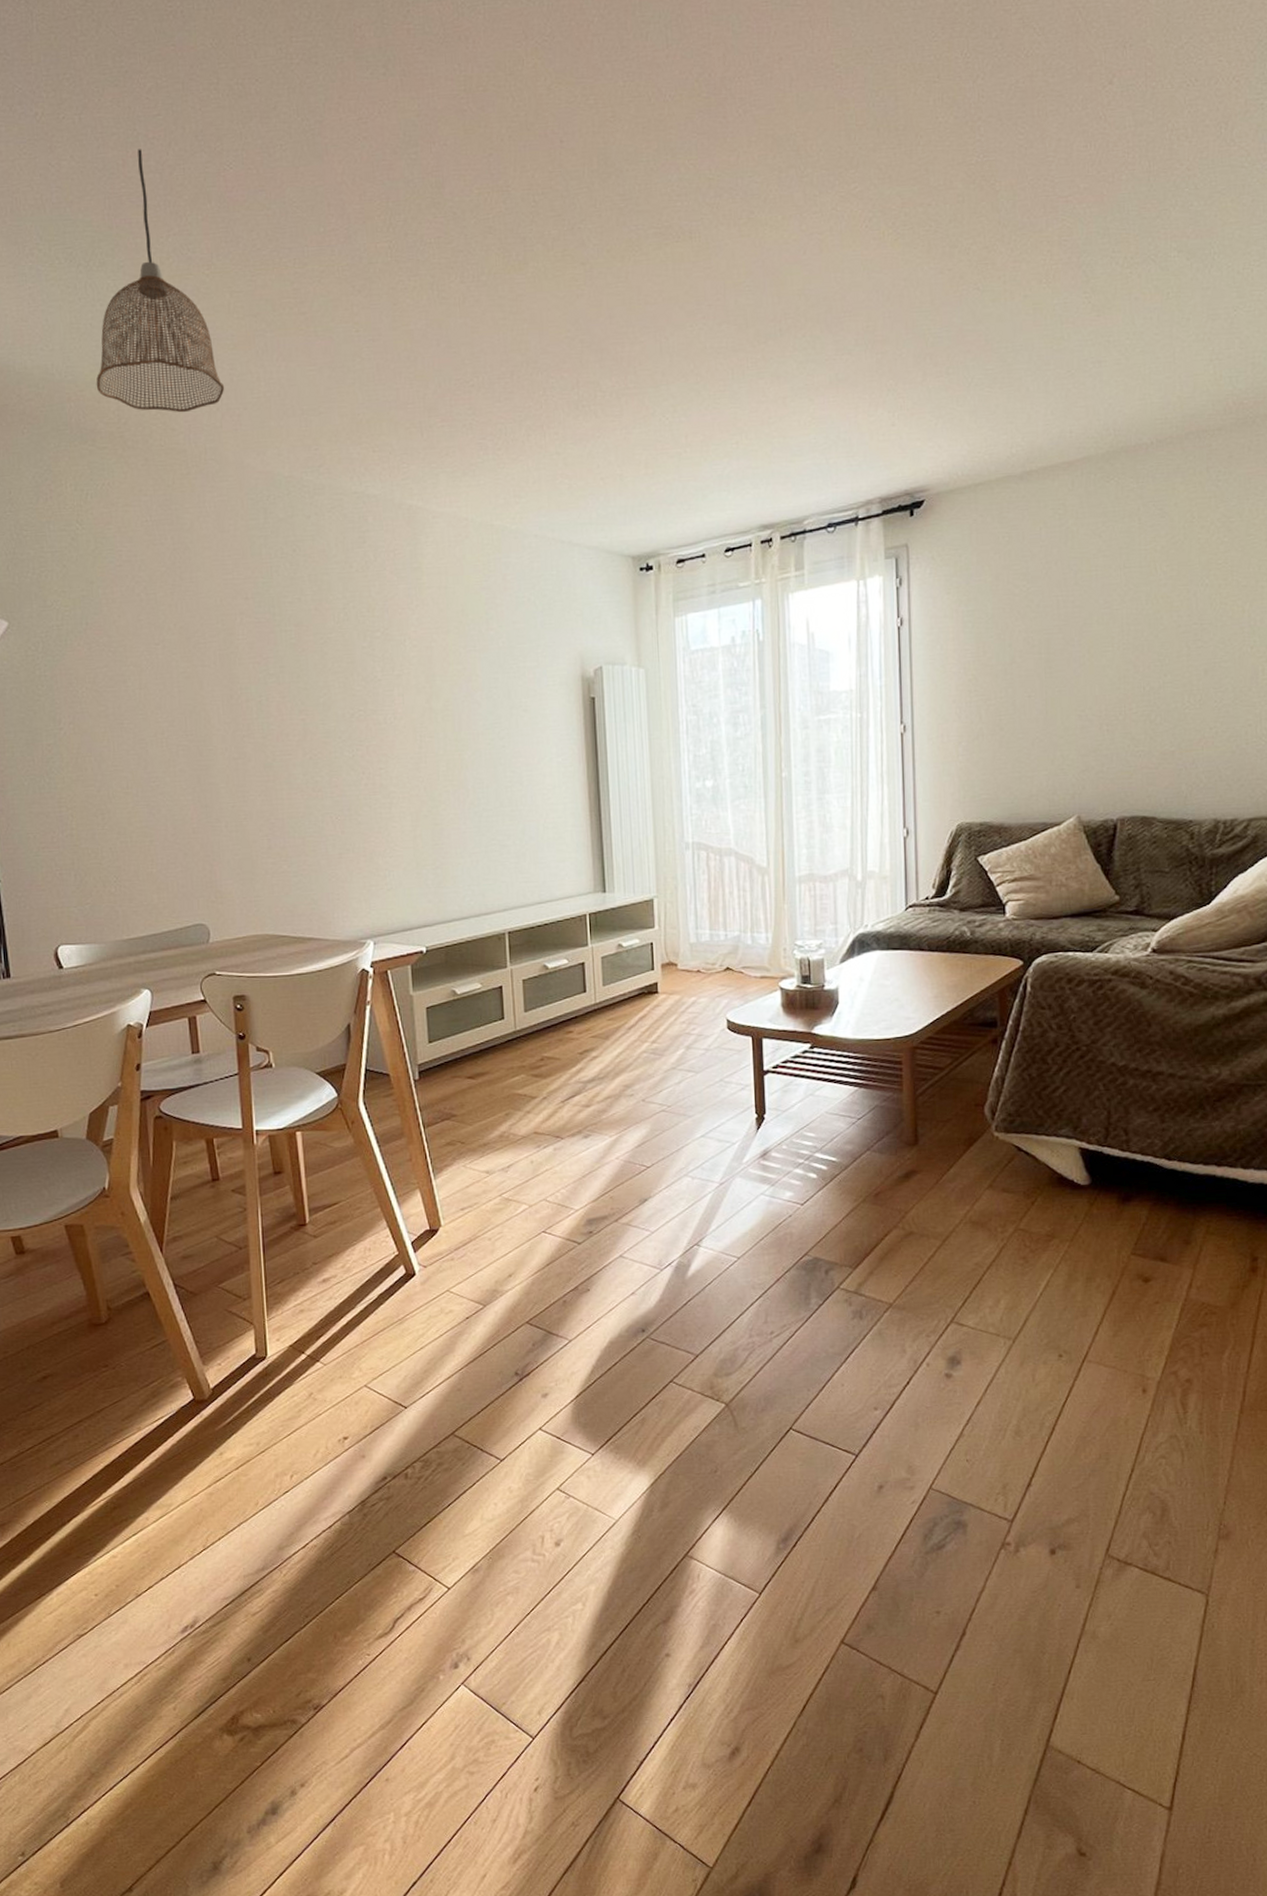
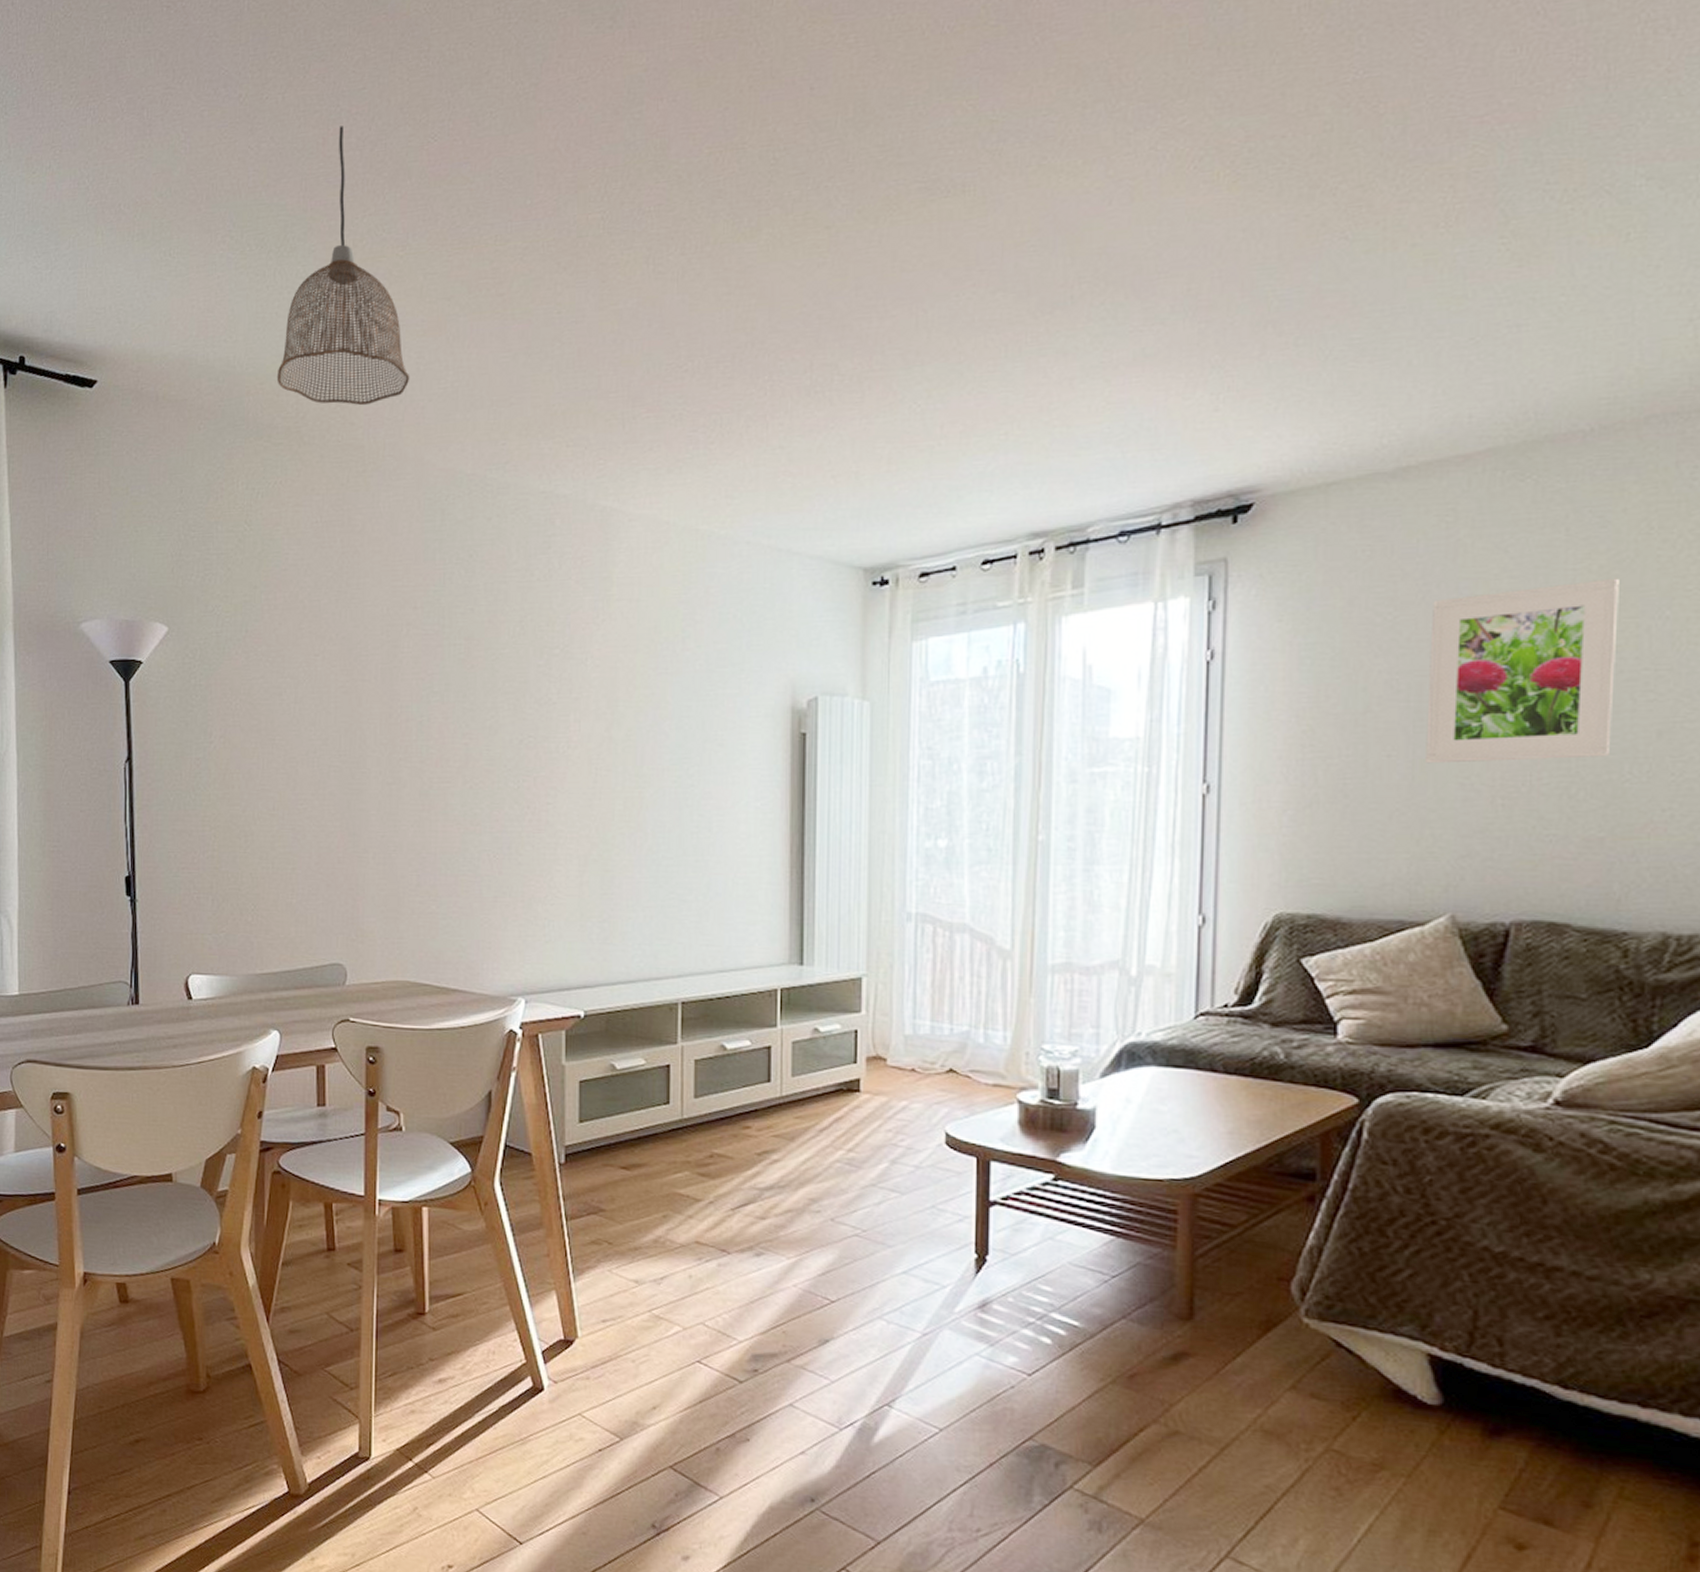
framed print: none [1053,555,1176,701] -> present [1426,578,1619,764]

